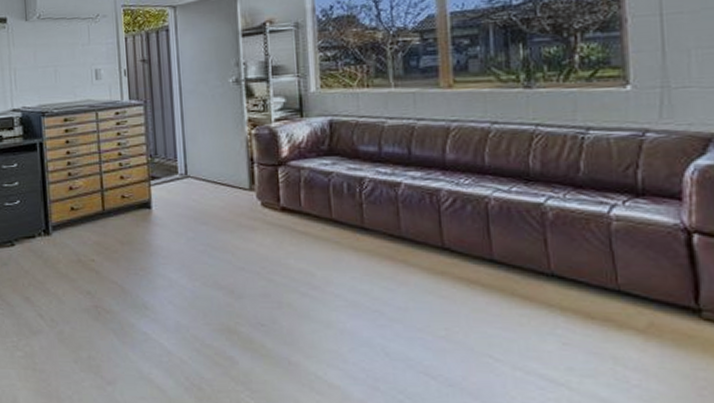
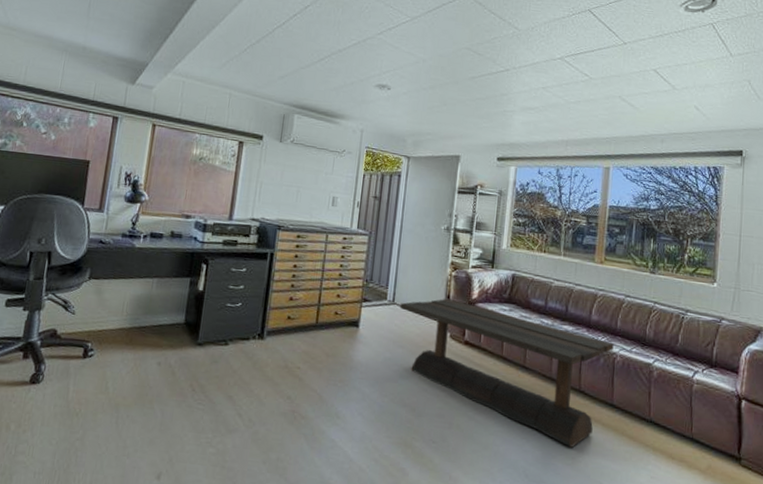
coffee table: none [195,161,484,317] -> present [400,298,614,448]

